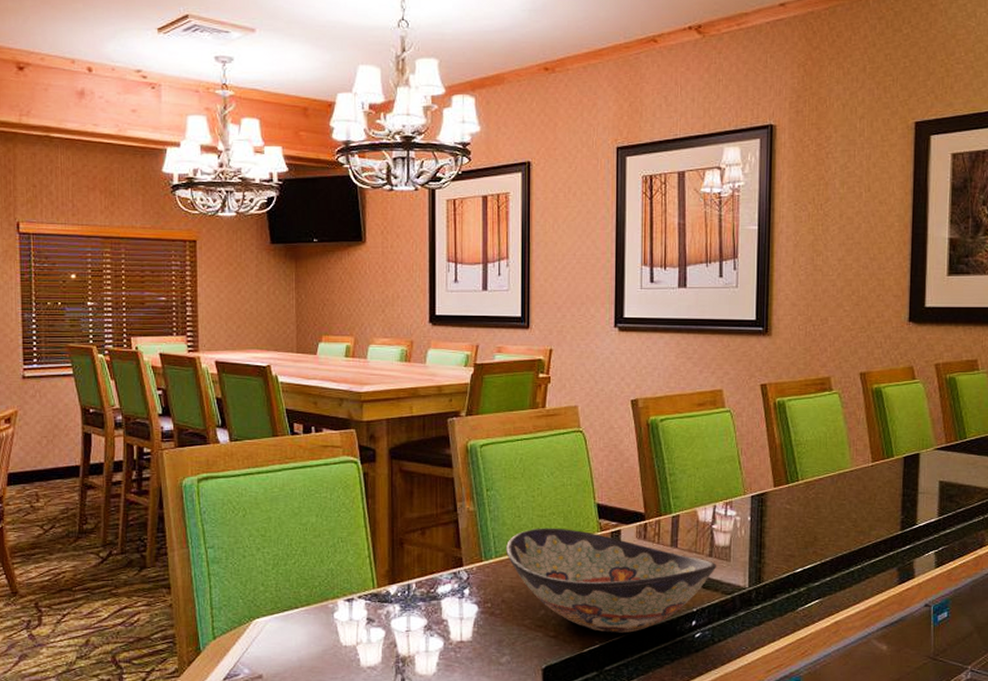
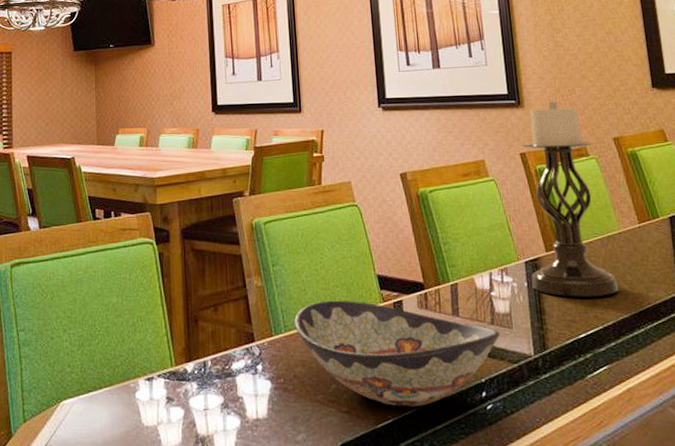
candle holder: none [755,331,842,533] -> present [522,102,619,297]

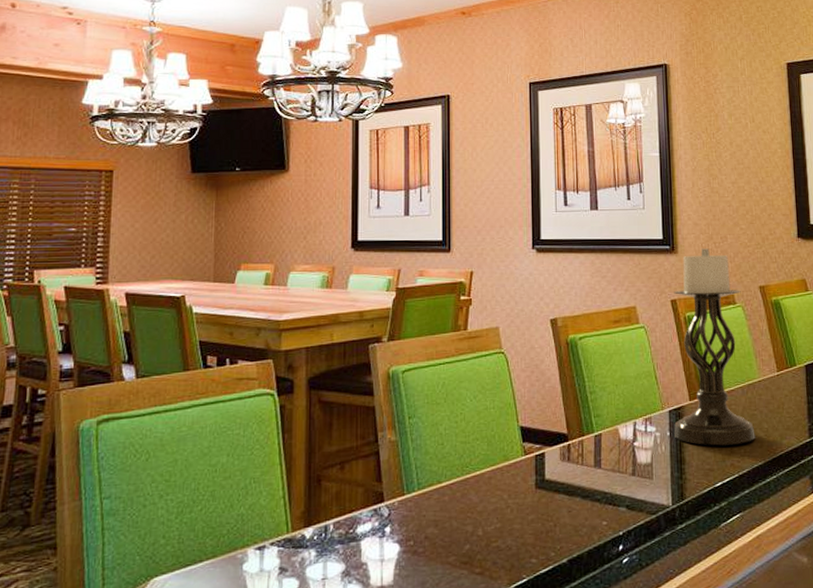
decorative bowl: present [293,300,501,407] -> none [428,454,641,565]

